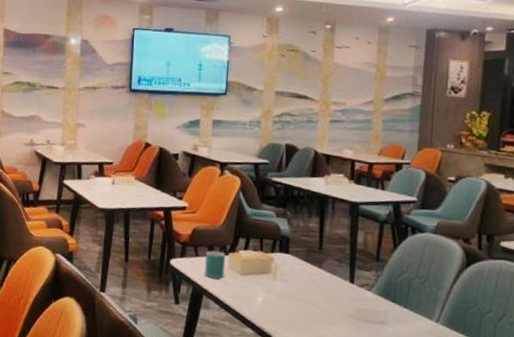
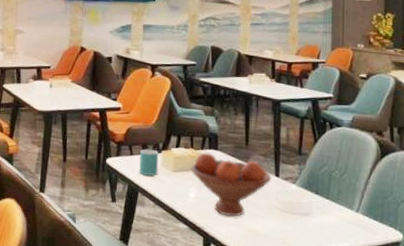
fruit bowl: none [259,256,346,323] -> present [191,152,272,217]

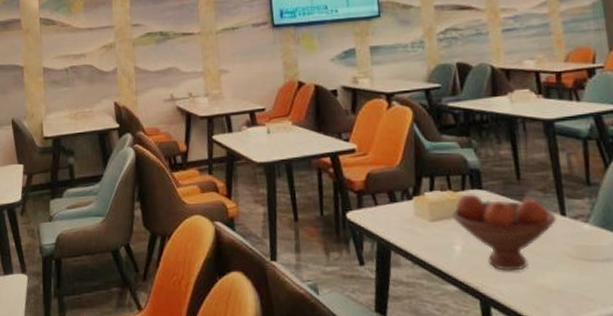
mug: present [139,149,159,176] -> none [386,196,412,229]

